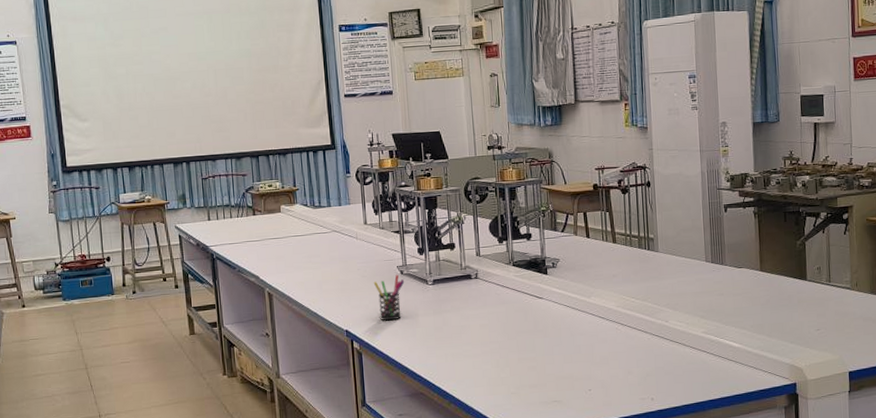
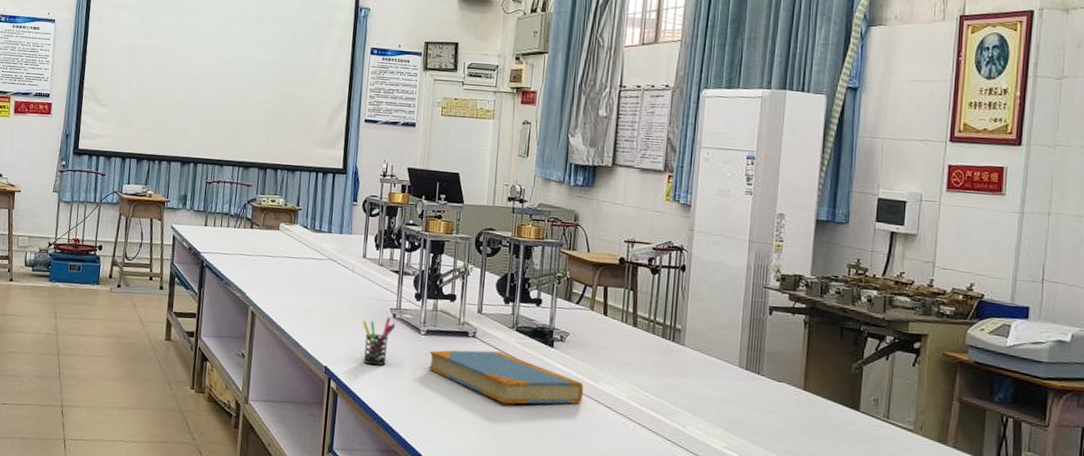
book: none [439,286,580,332] -> present [428,350,584,404]

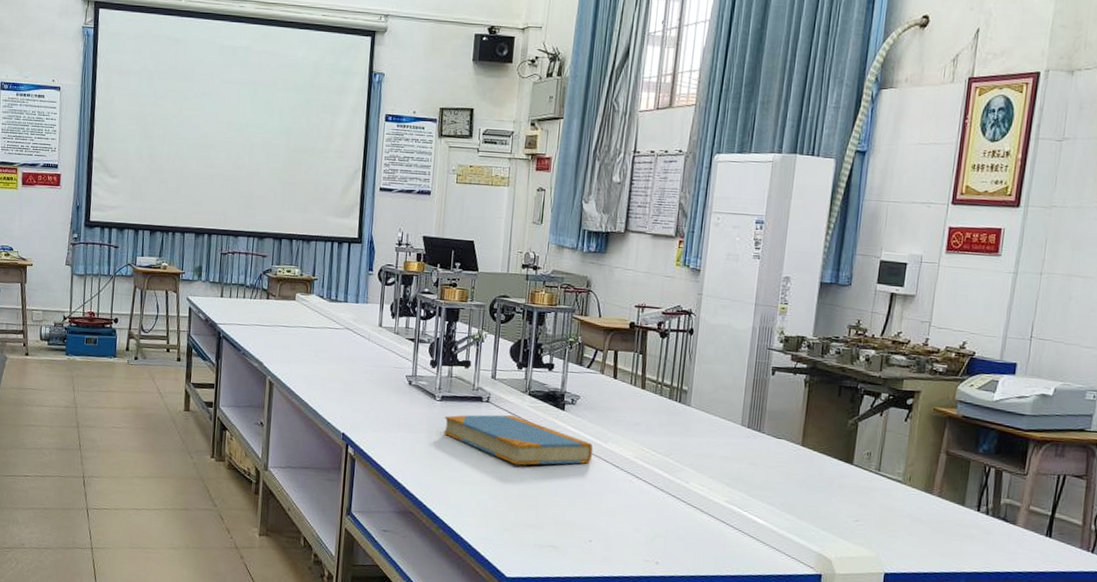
pen holder: present [362,316,396,366] -> none [378,383,412,431]

